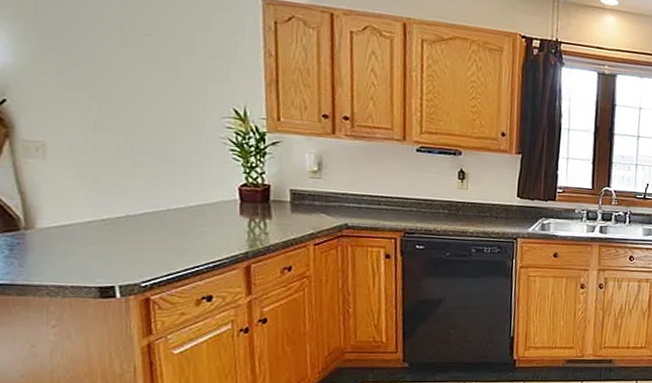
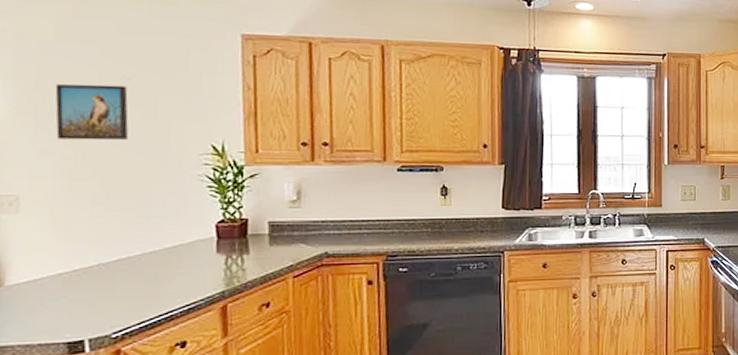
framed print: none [76,33,152,96] -> present [55,84,129,141]

